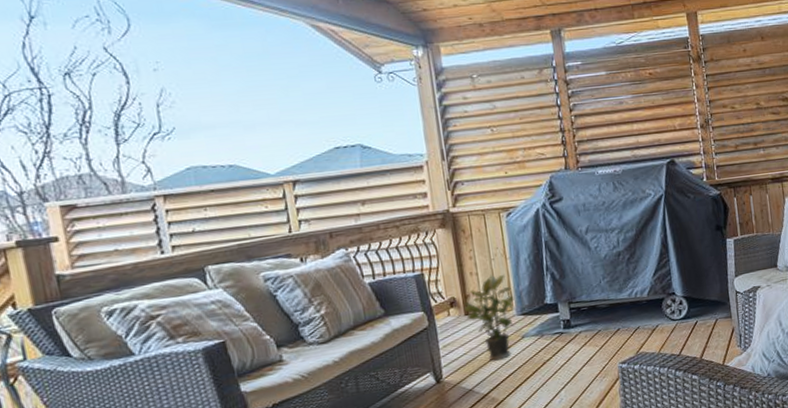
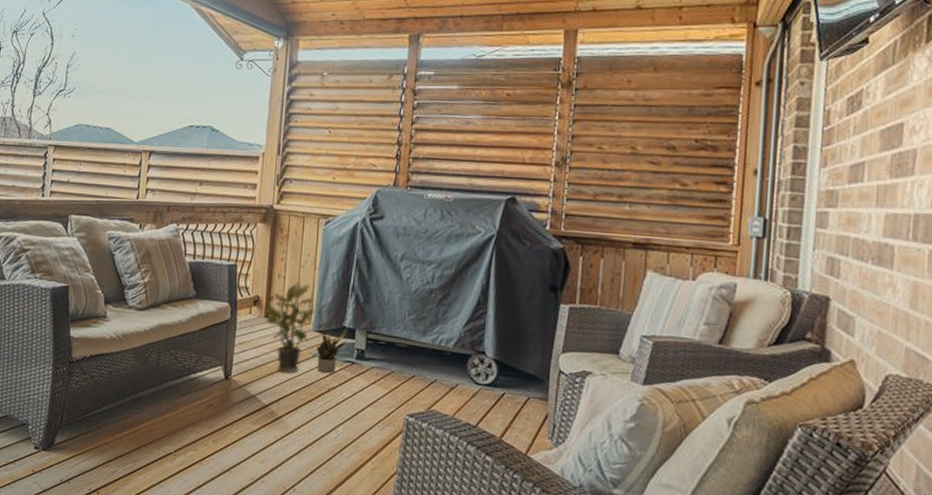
potted plant: none [524,302,552,350] -> present [316,326,348,374]

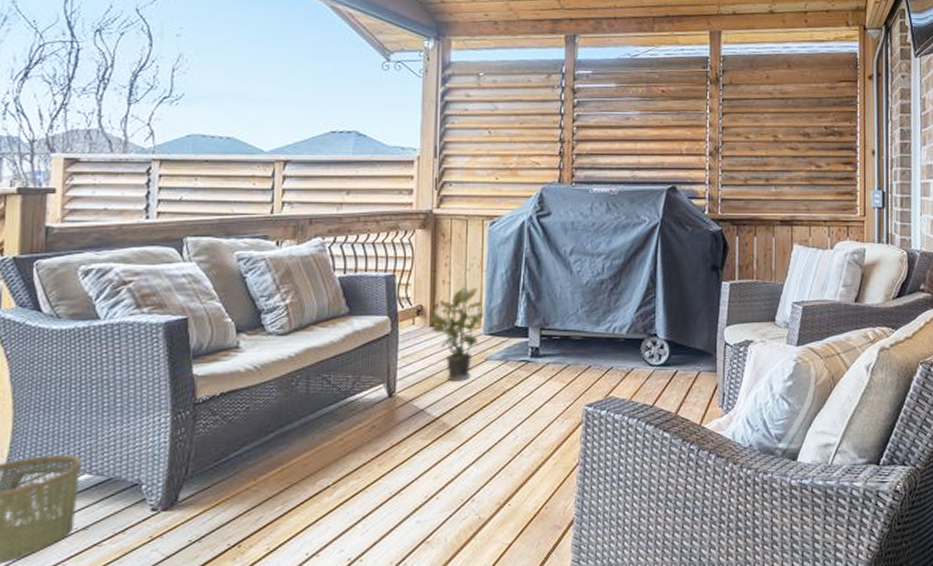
potted plant: present [316,326,348,374] -> none [489,325,521,376]

